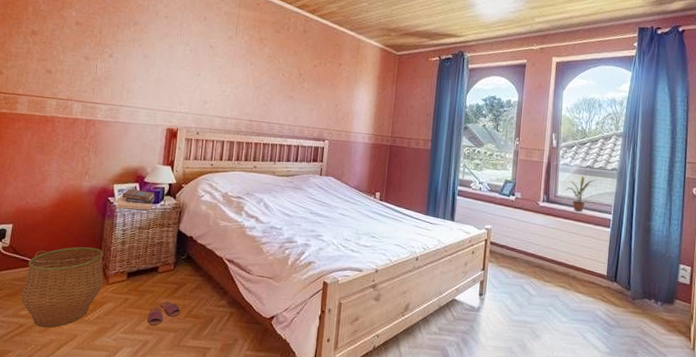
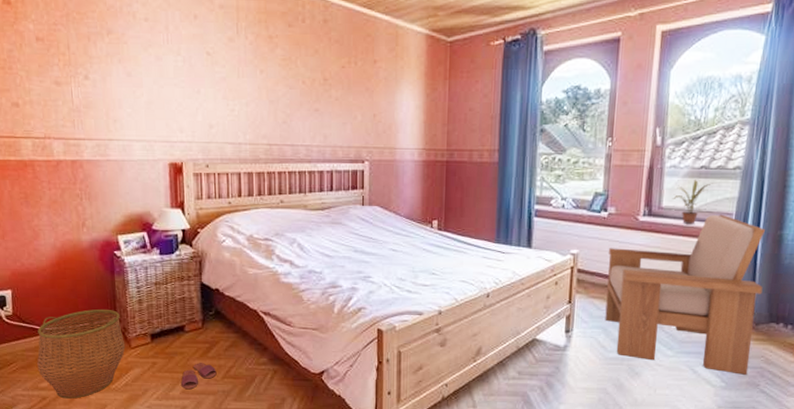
books: present [116,189,155,210] -> none [125,240,169,263]
armchair: none [512,205,637,343] -> present [605,214,765,375]

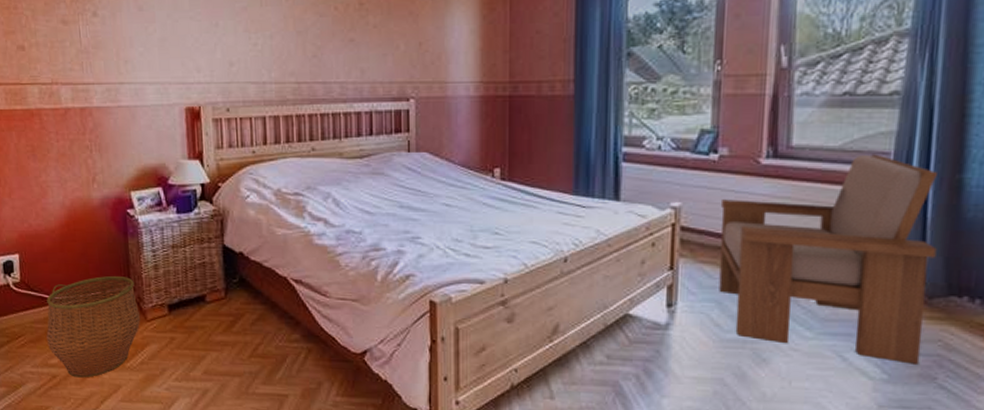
slippers: present [181,363,217,390] -> none [203,339,242,370]
potted plant: present [672,180,716,224] -> none [804,110,865,167]

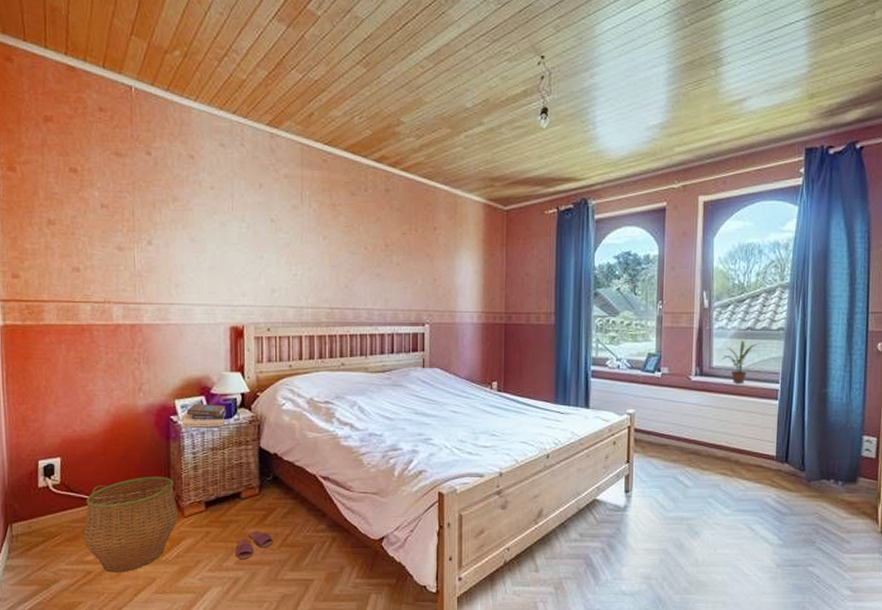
books: none [138,196,186,223] -> present [181,404,227,428]
slippers: none [203,339,242,370] -> present [236,531,273,560]
armchair: present [719,154,937,364] -> none [663,373,812,532]
potted plant: none [804,110,865,167] -> present [721,341,762,383]

